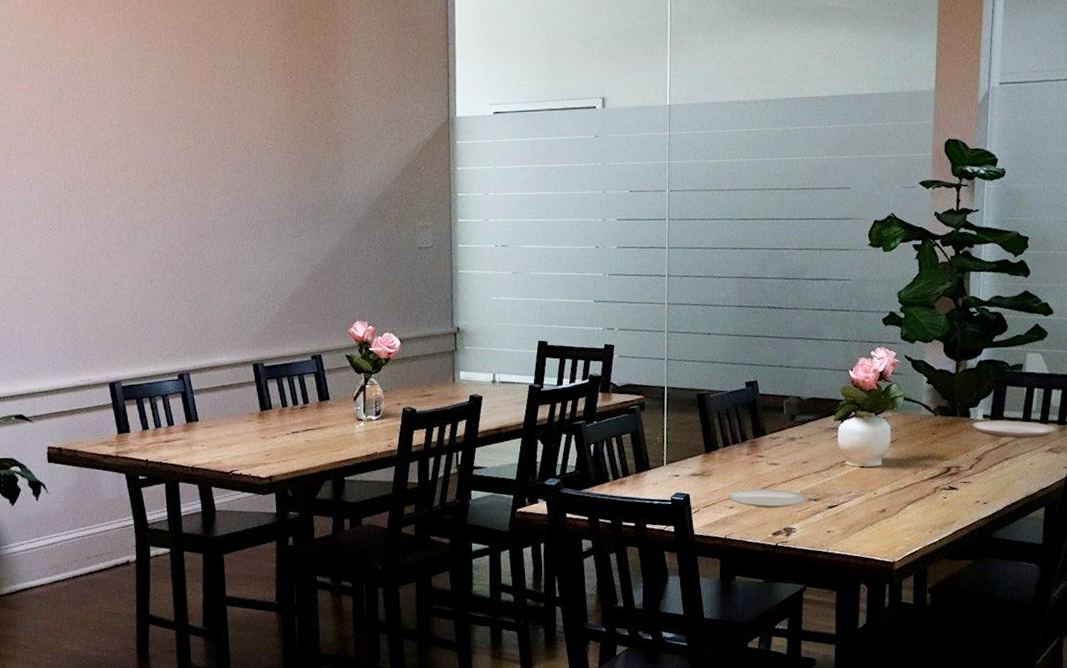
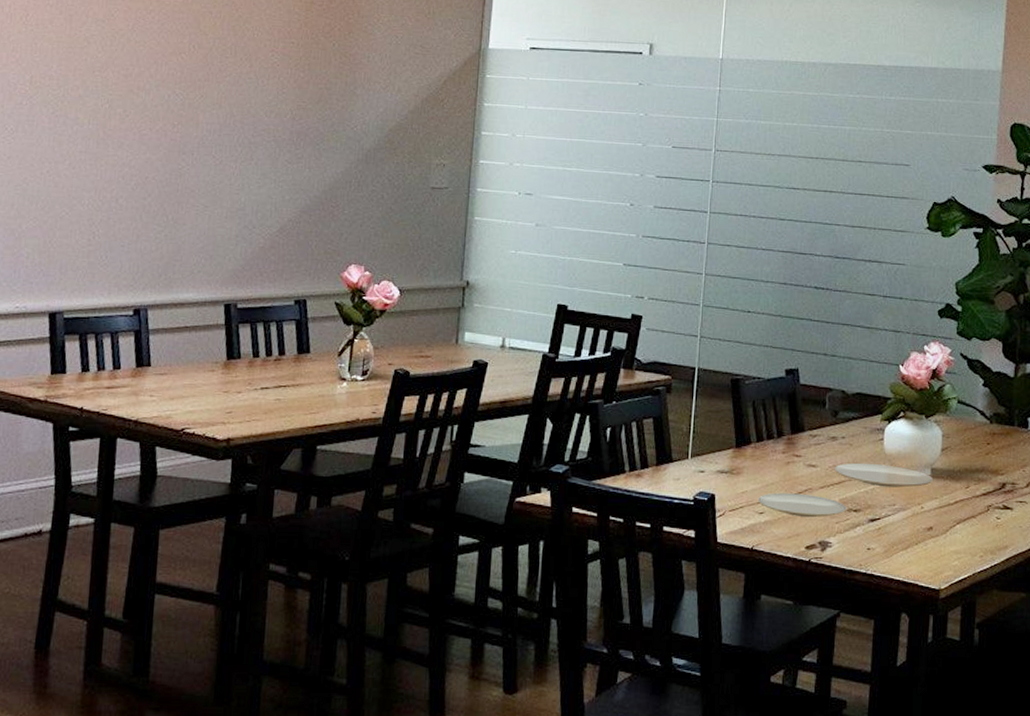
plate: none [794,458,884,478] -> present [834,462,933,488]

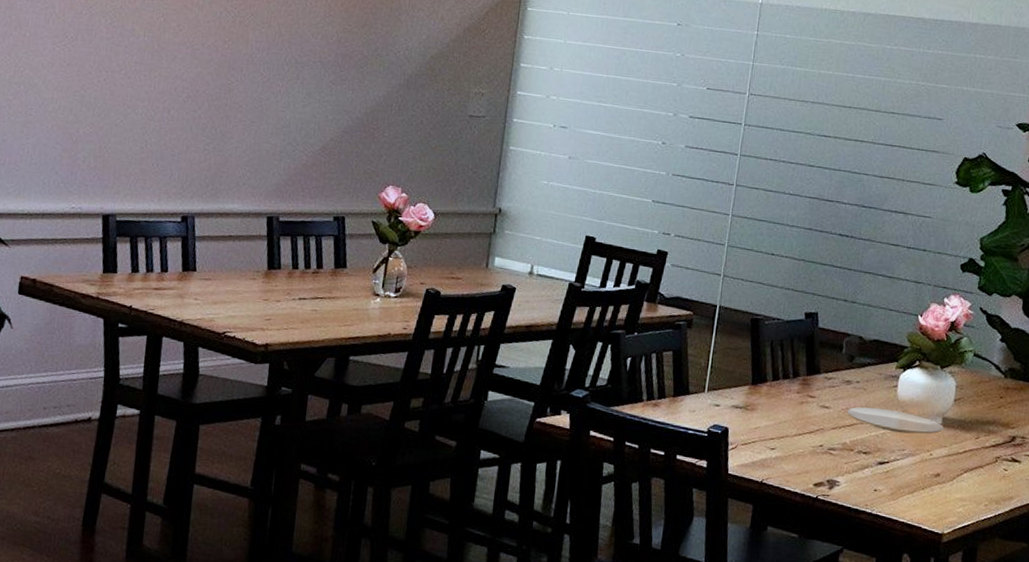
plate: present [758,493,847,517] -> none [770,430,857,457]

